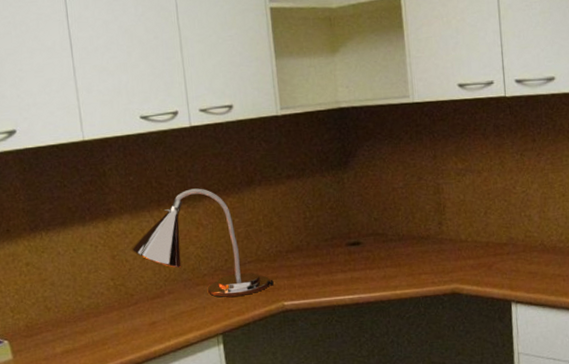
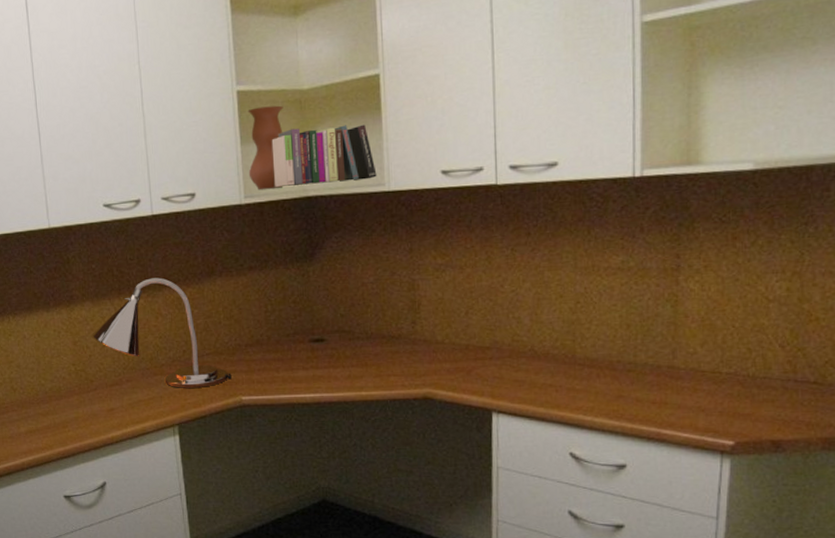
vase: none [281,22,317,102] -> present [248,105,284,191]
books: none [304,41,402,99] -> present [271,124,377,187]

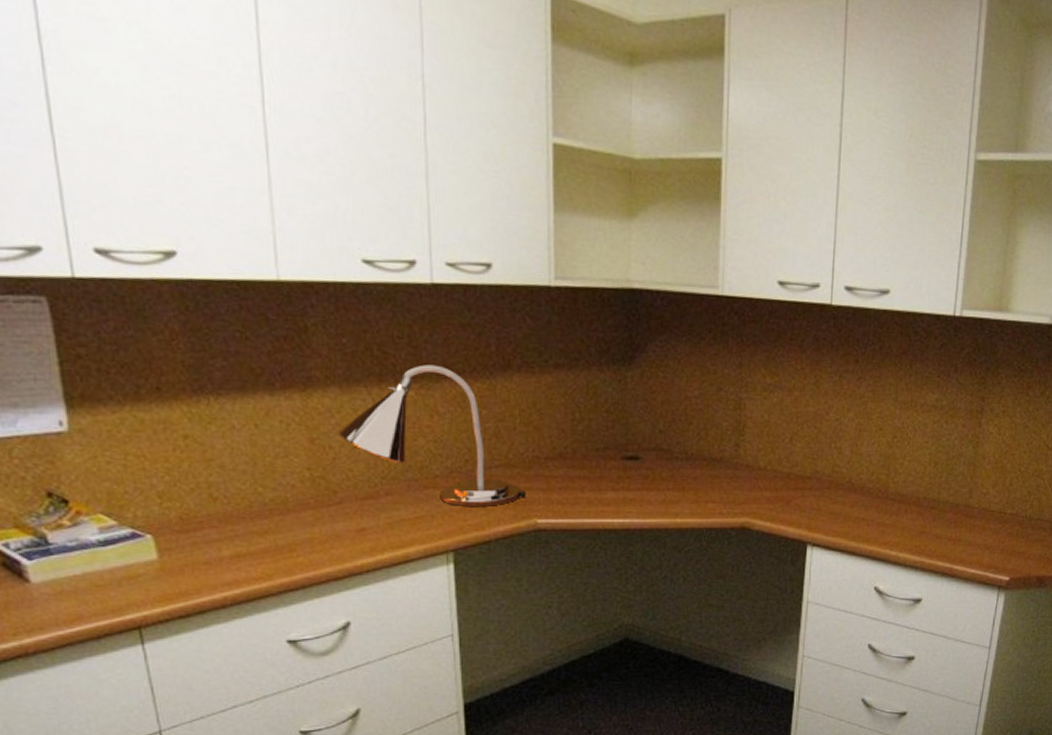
vase: present [248,105,284,191] -> none [561,169,609,275]
books: present [271,124,377,187] -> none [592,203,711,279]

